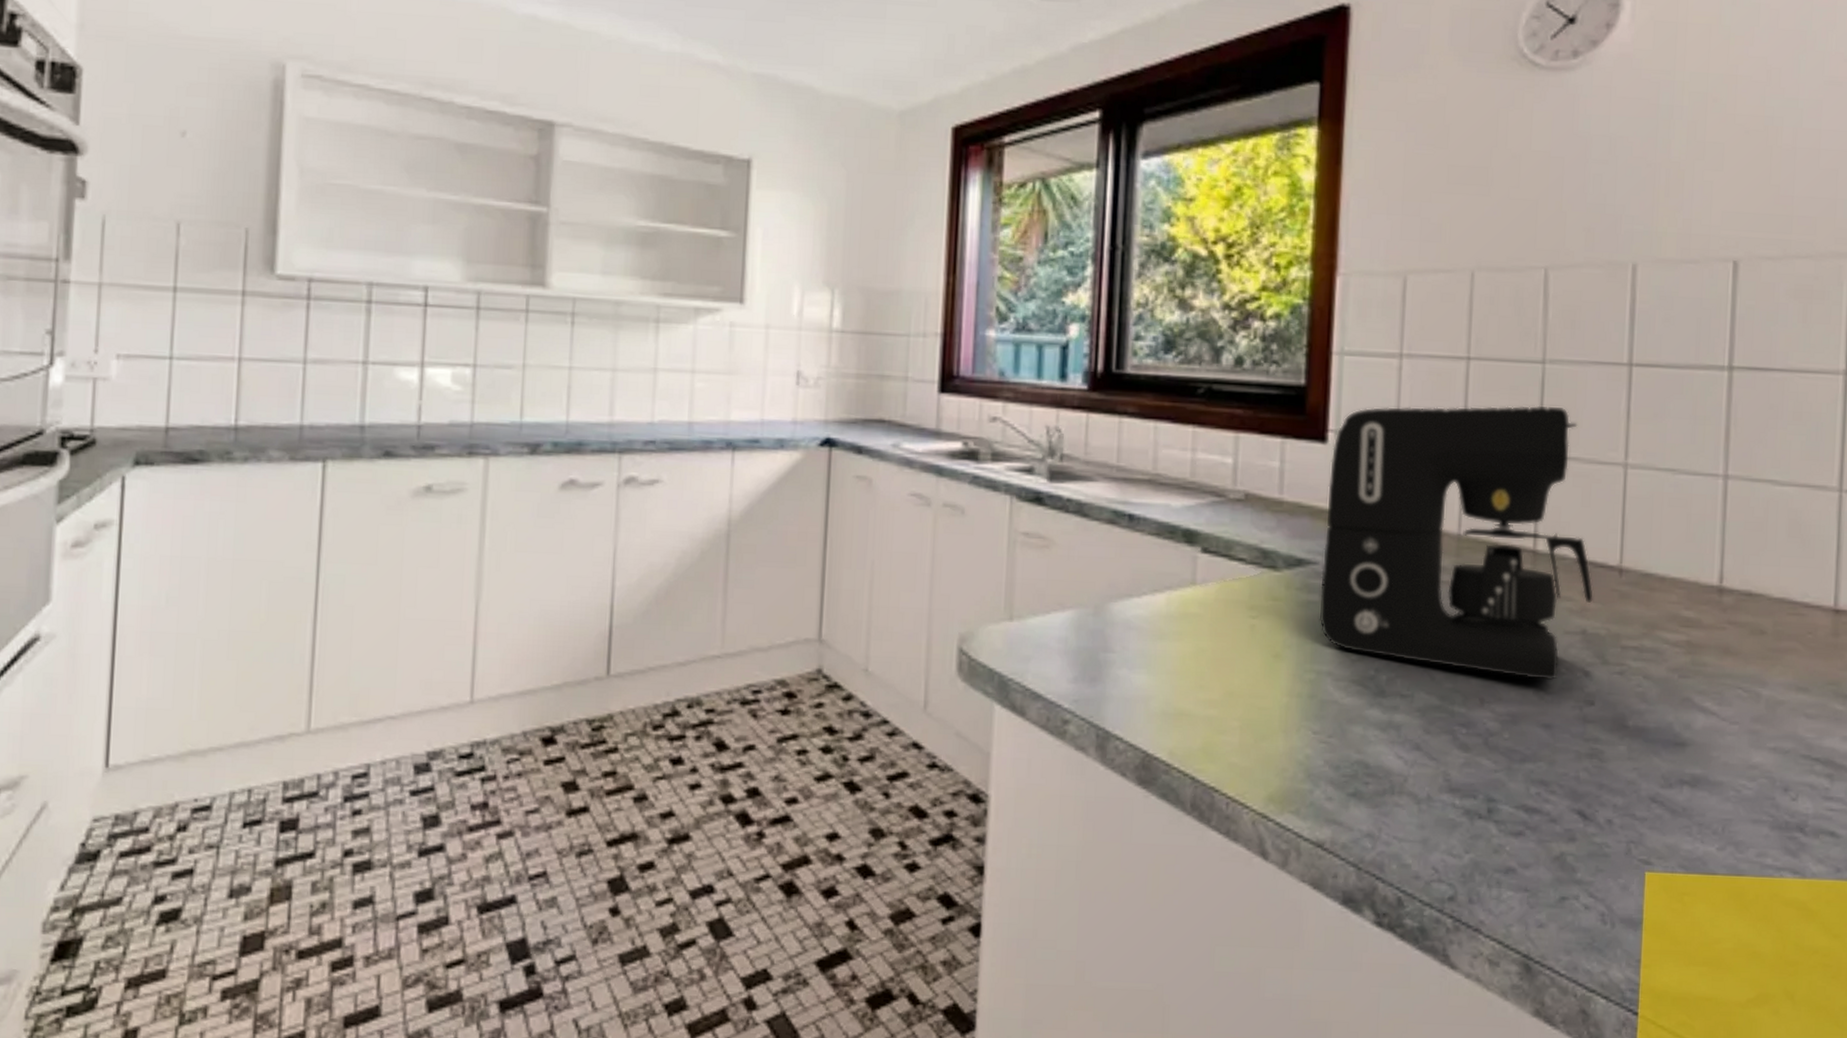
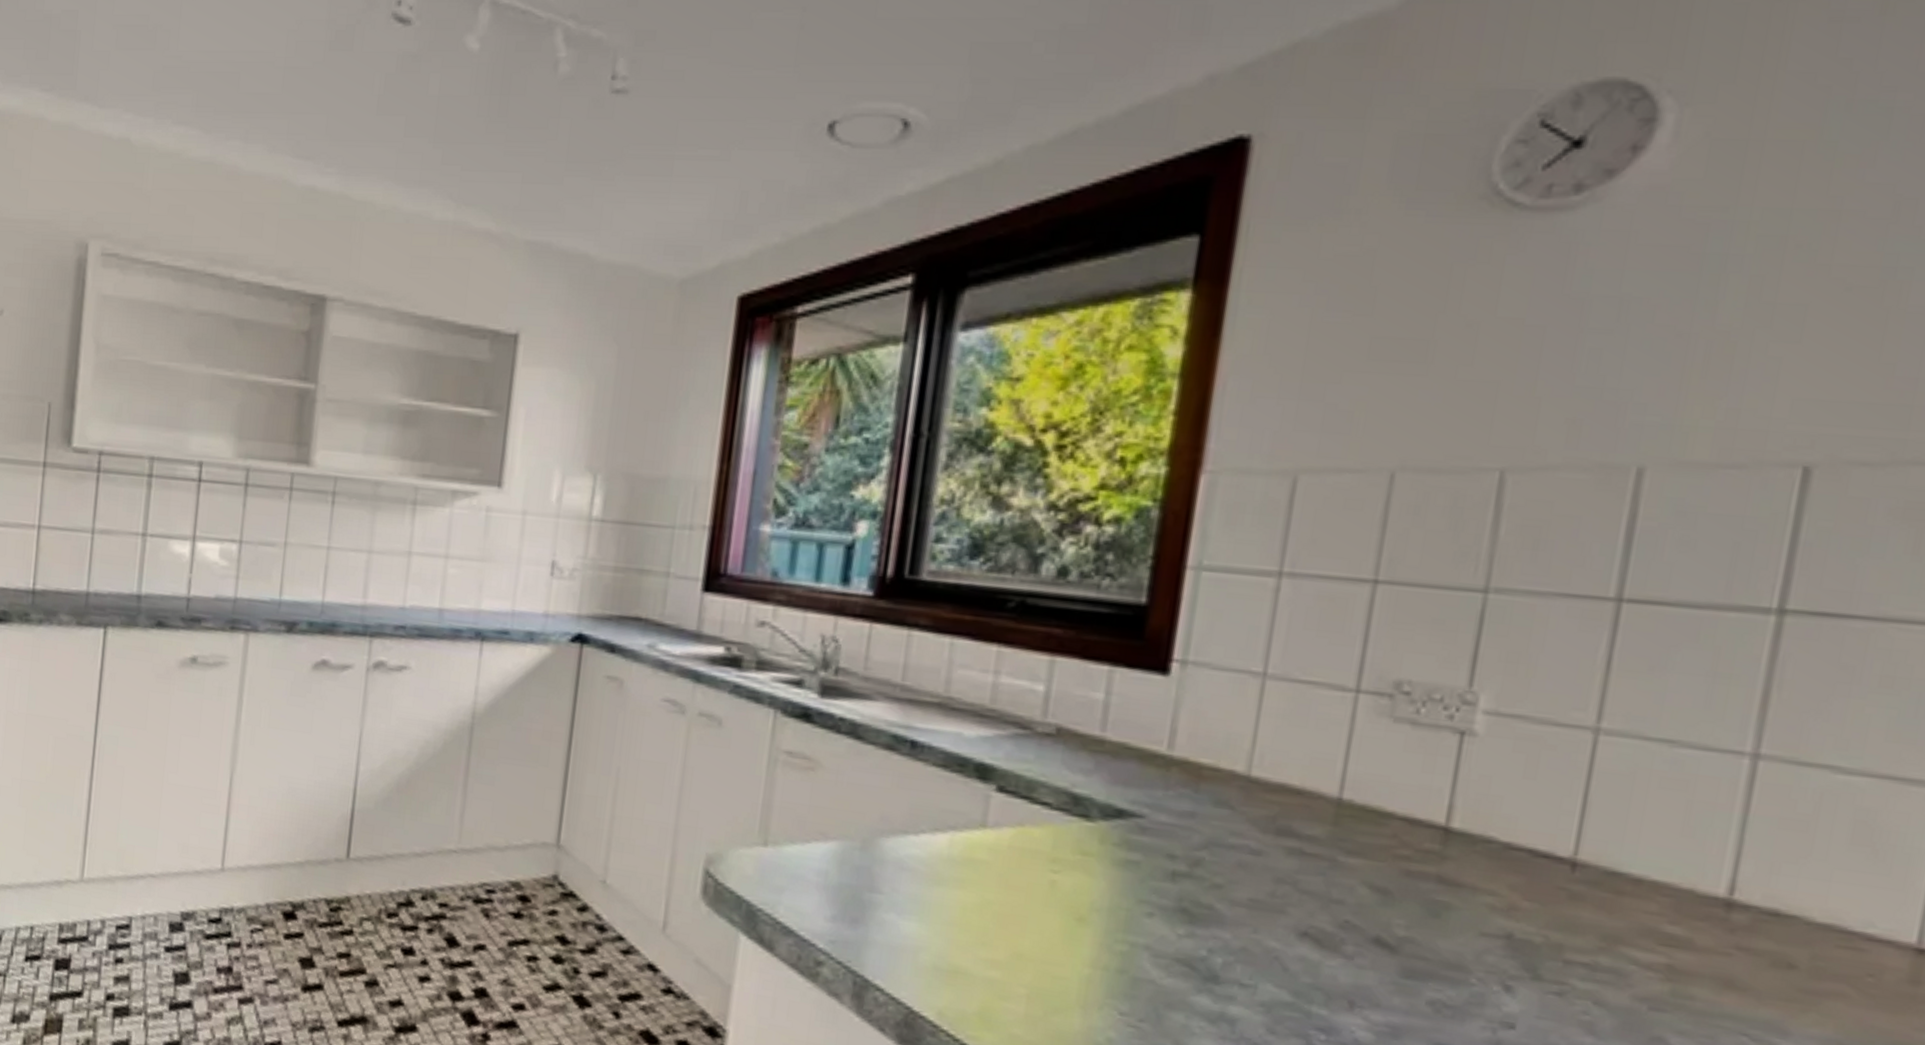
coffee maker: present [1319,405,1594,681] -> none [1139,635,1530,992]

